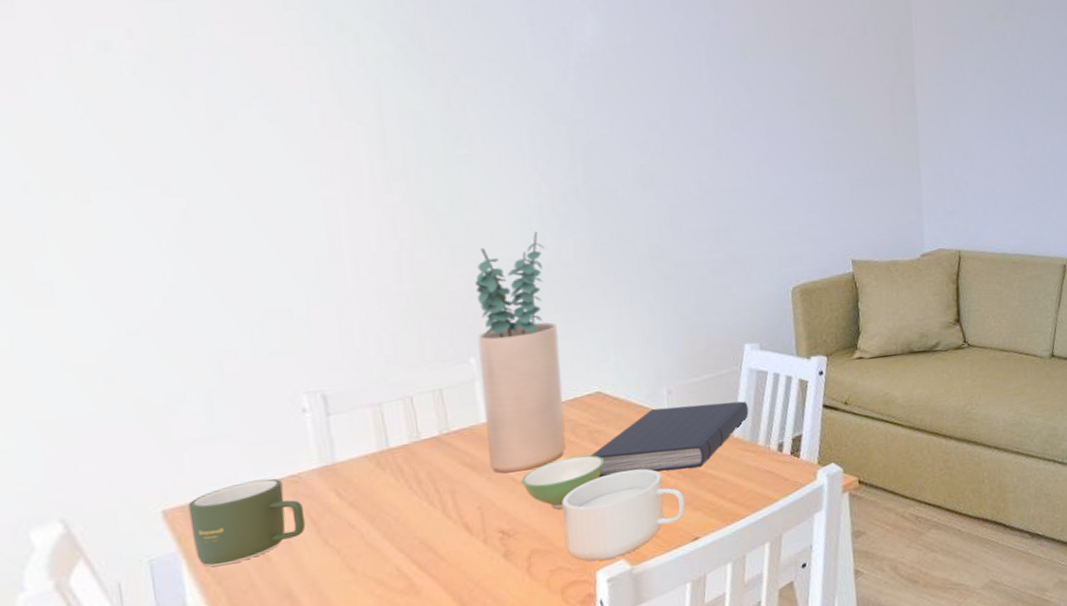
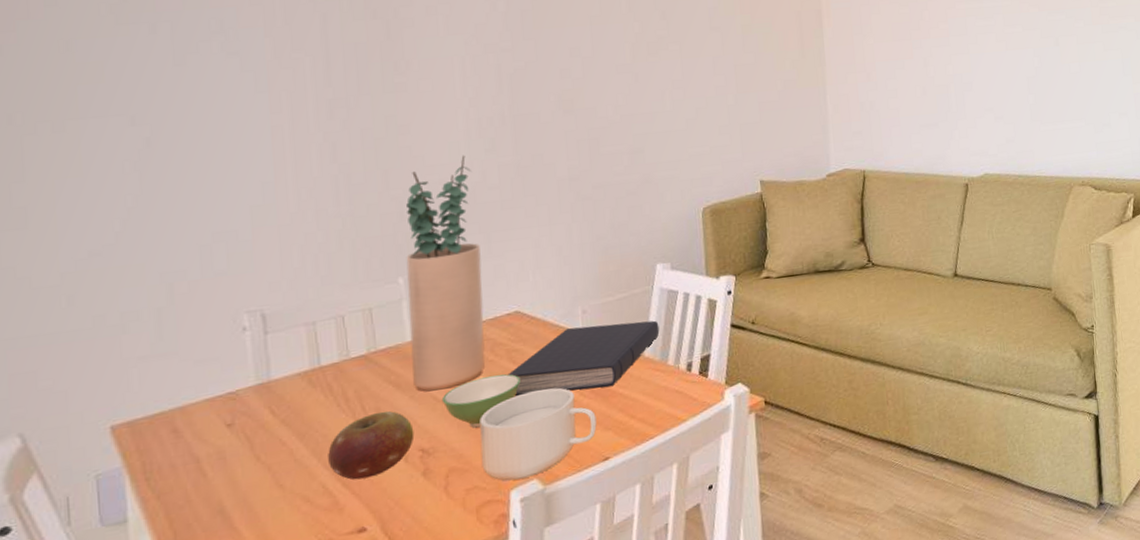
mug: present [187,478,306,567] -> none [134,395,241,483]
fruit: none [401,492,493,563] -> present [328,410,415,480]

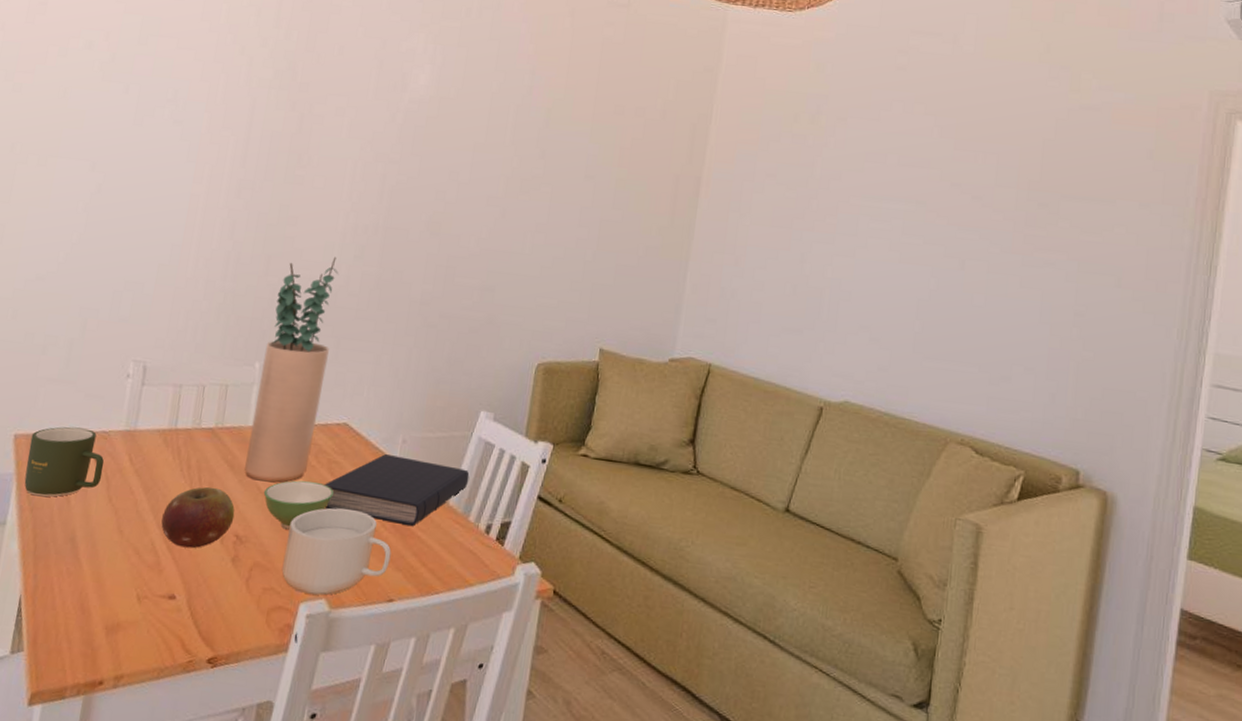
mug: none [134,395,241,483] -> present [24,426,104,497]

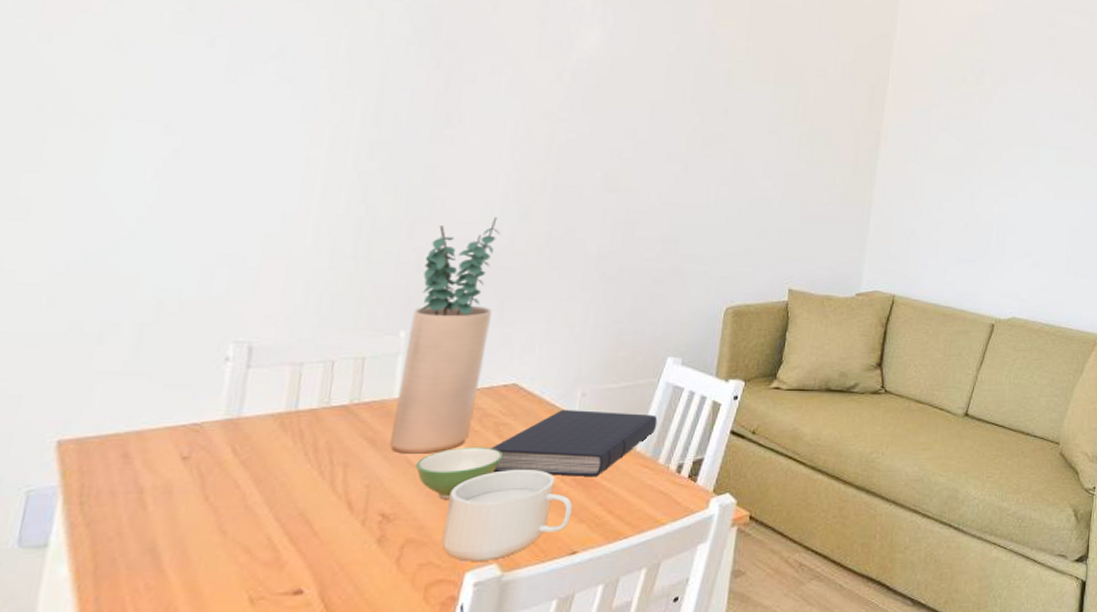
mug: present [24,426,104,497] -> none [75,423,196,508]
fruit: present [161,486,235,549] -> none [279,467,379,537]

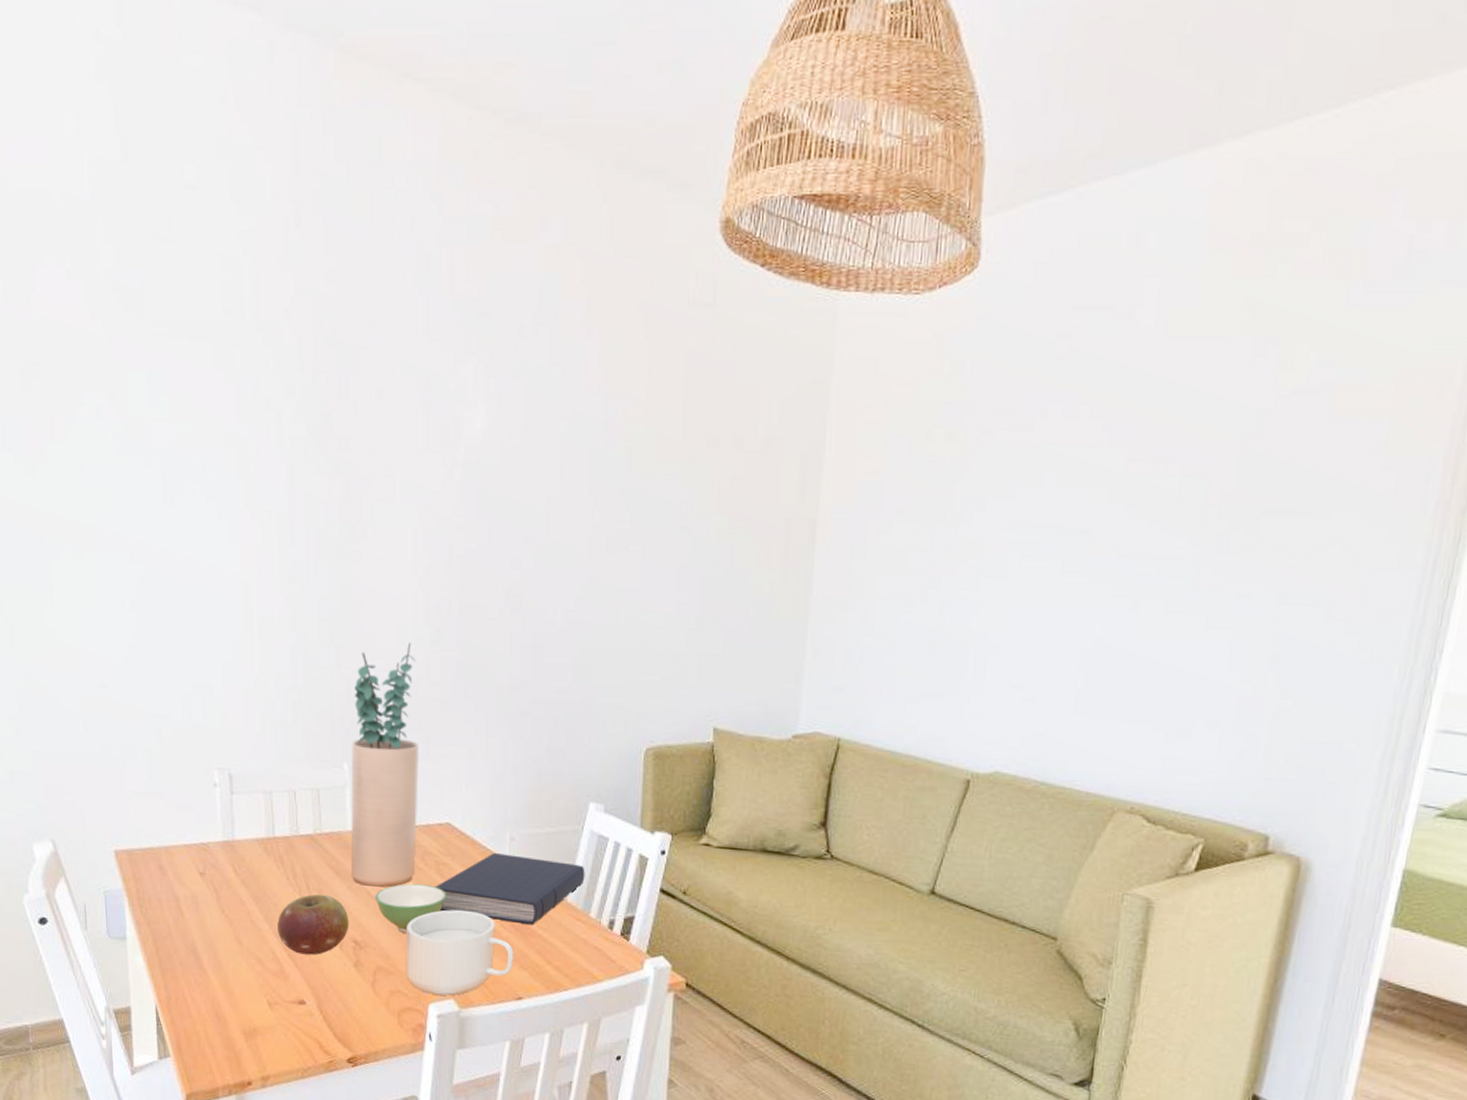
fruit: none [279,467,379,537] -> present [277,894,349,955]

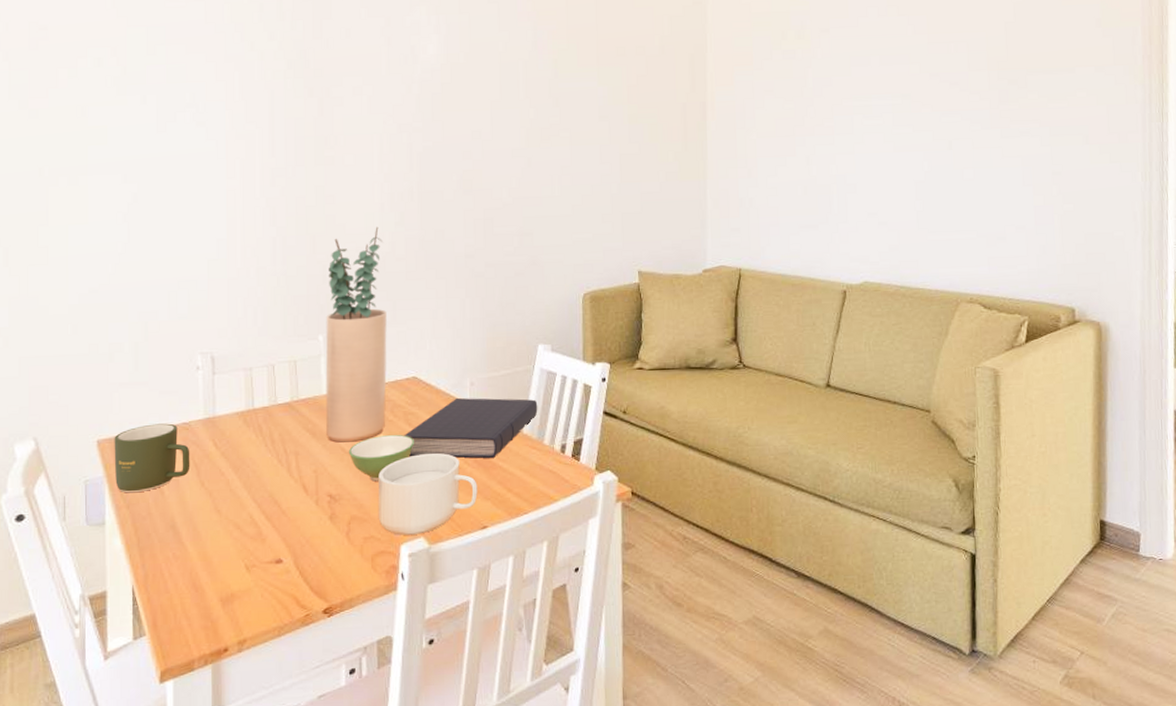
mug: none [131,840,210,911] -> present [114,423,190,493]
fruit: present [277,894,349,955] -> none [256,455,325,515]

